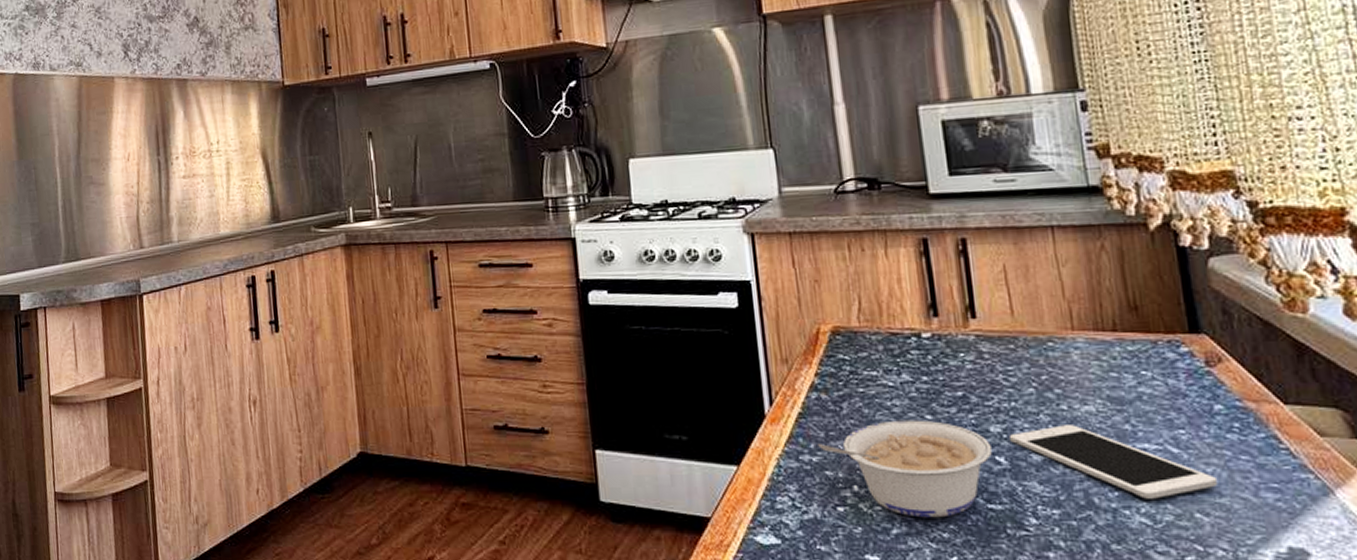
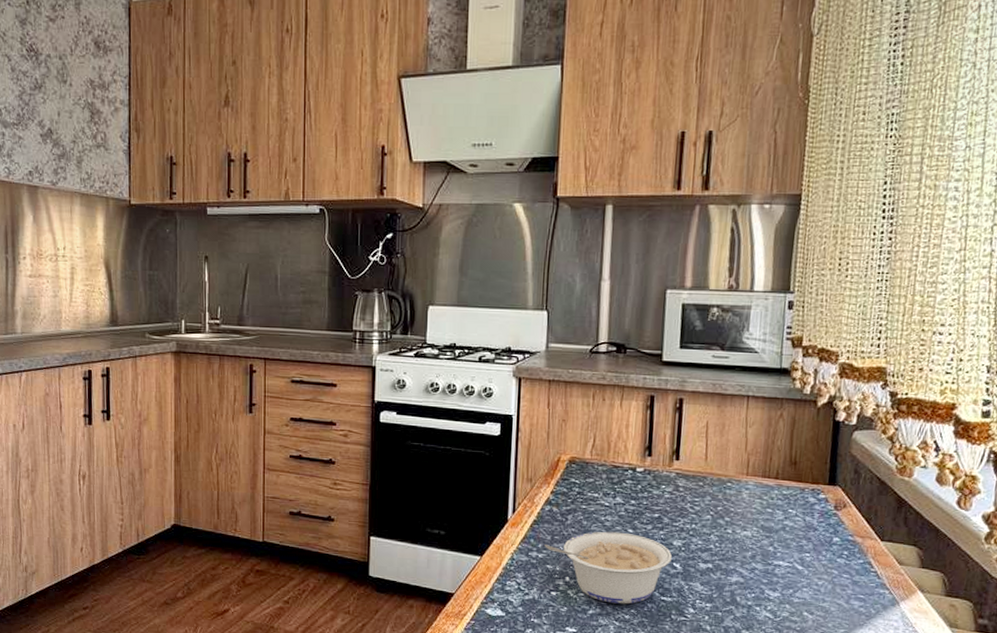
cell phone: present [1010,425,1219,499] -> none [686,544,824,601]

